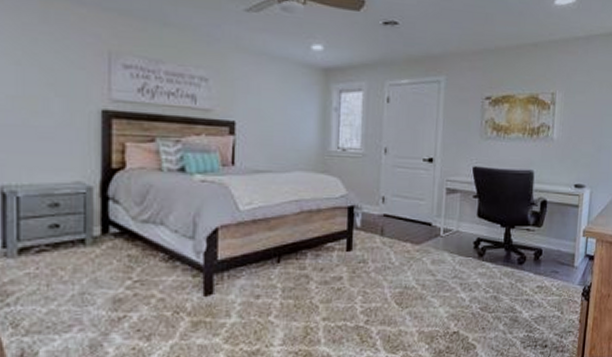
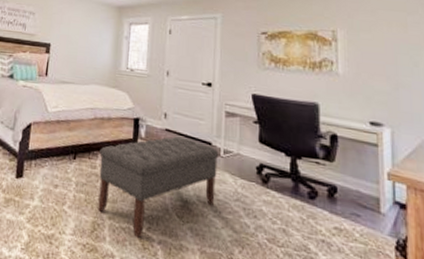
bench: none [309,221,439,332] -> present [98,136,219,238]

